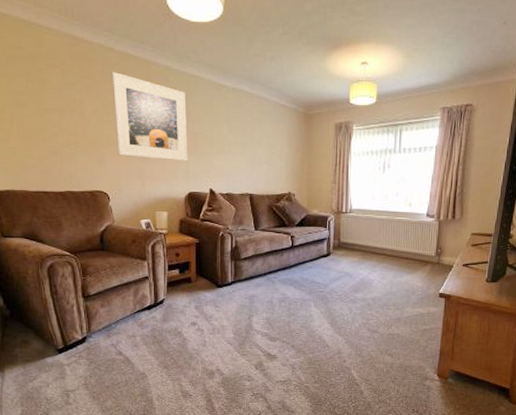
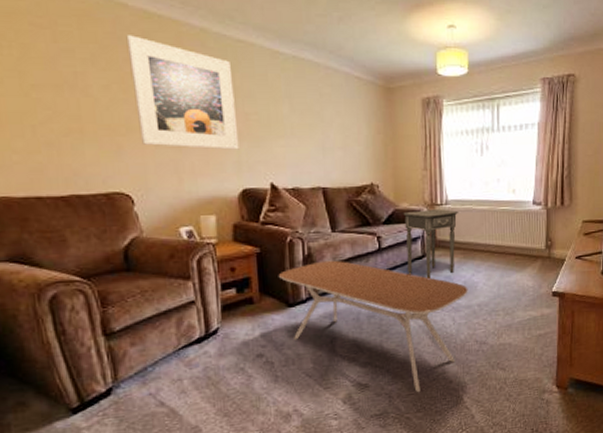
coffee table: none [211,253,365,367] -> present [278,260,468,393]
side table: none [314,216,361,273] -> present [404,209,459,278]

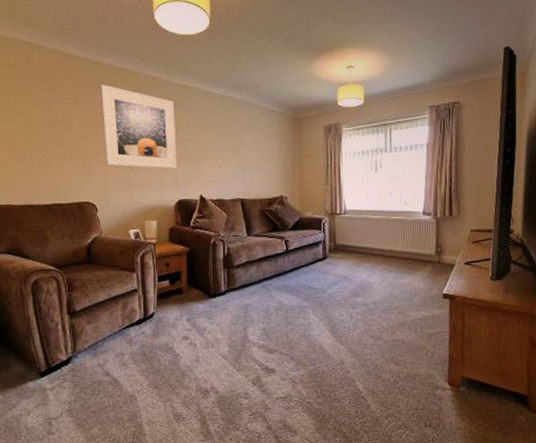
coffee table: present [278,260,468,393] -> none [203,259,364,380]
side table: present [404,209,459,278] -> none [308,218,356,278]

